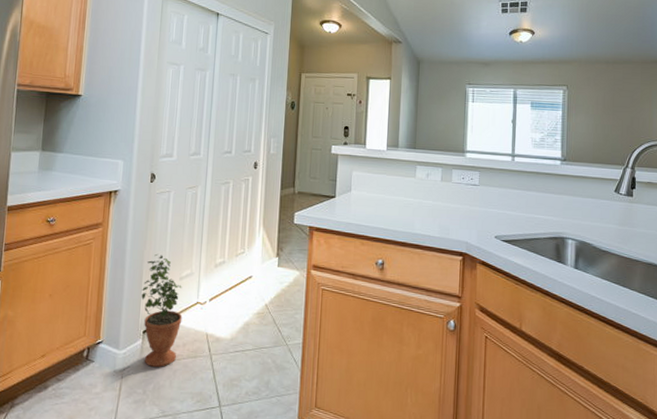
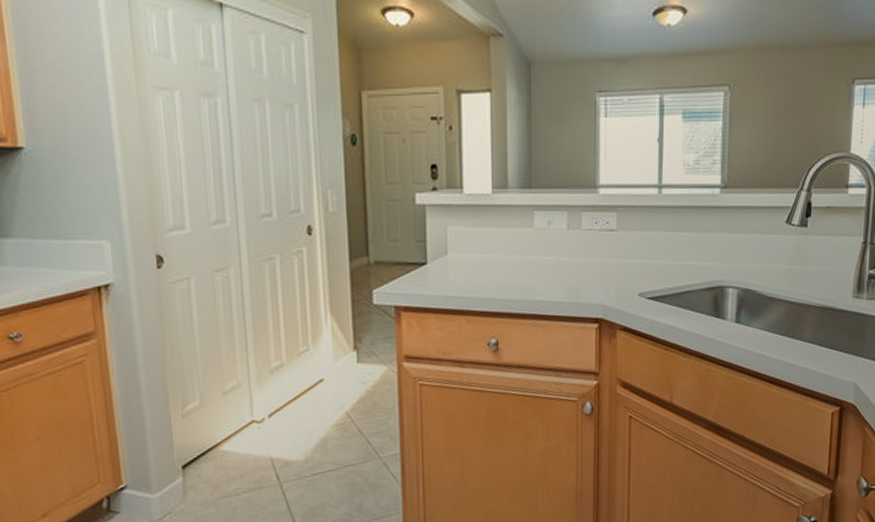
potted plant: present [141,253,182,367] -> none [171,364,235,508]

